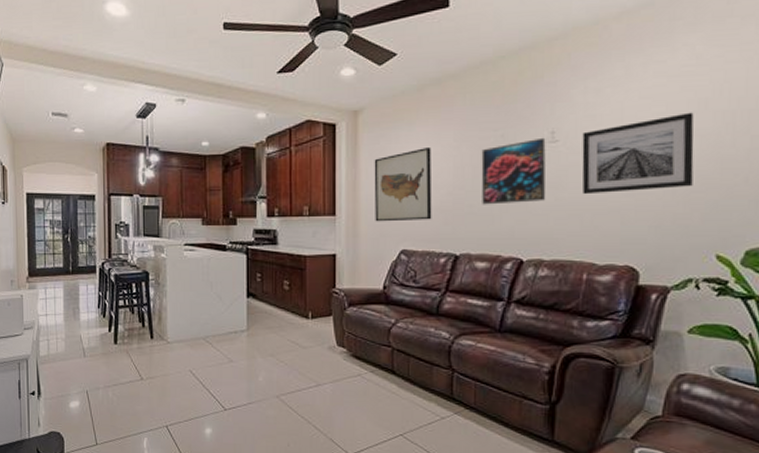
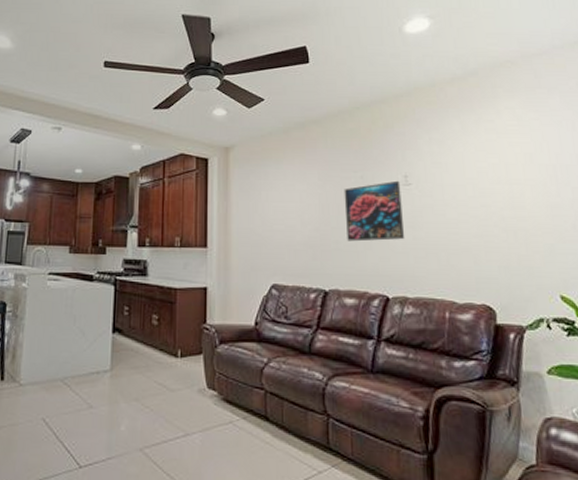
wall art: present [374,146,432,222] -> none [244,184,301,256]
wall art: present [582,112,694,195] -> none [431,165,531,235]

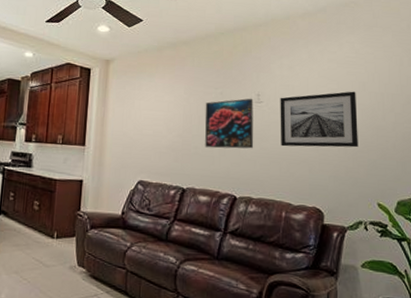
wall art: none [431,165,531,235] -> present [280,91,358,148]

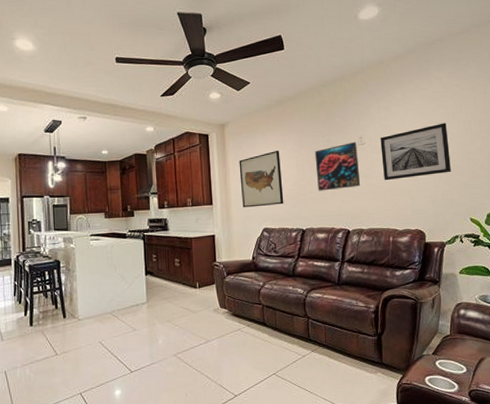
wall art: none [118,95,167,157] -> present [239,150,284,208]

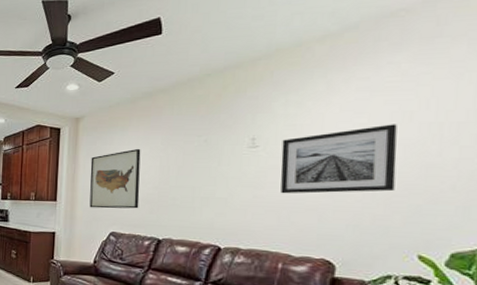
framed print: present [314,141,361,191] -> none [184,143,247,199]

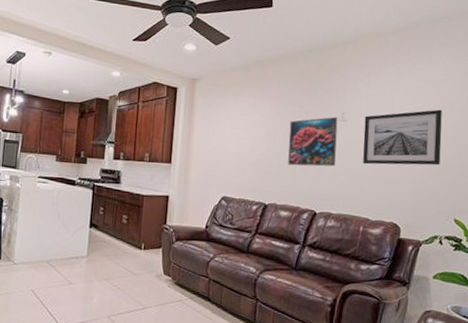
wall art: present [89,148,141,209] -> none [203,114,252,174]
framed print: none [184,143,247,199] -> present [288,116,338,167]

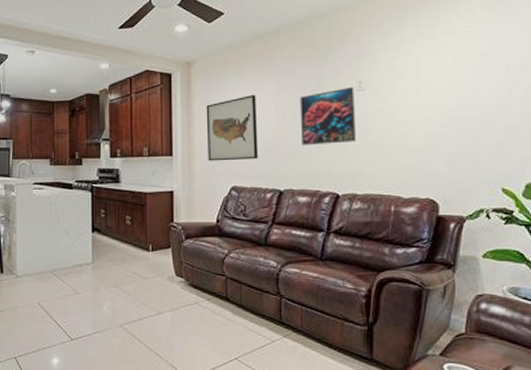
wall art: none [203,114,252,174] -> present [206,94,259,161]
wall art: present [363,109,442,166] -> none [385,66,479,136]

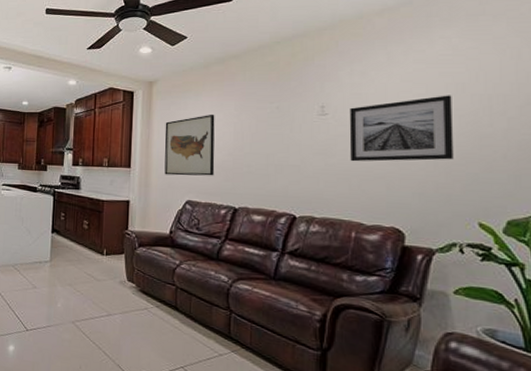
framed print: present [299,86,357,146] -> none [258,110,317,166]
wall art: none [385,66,479,136] -> present [349,95,454,162]

